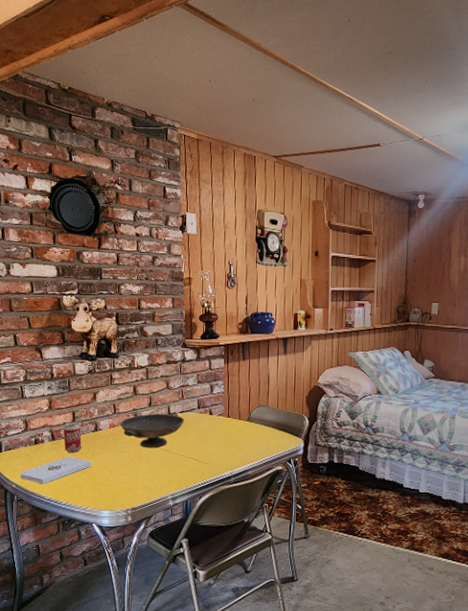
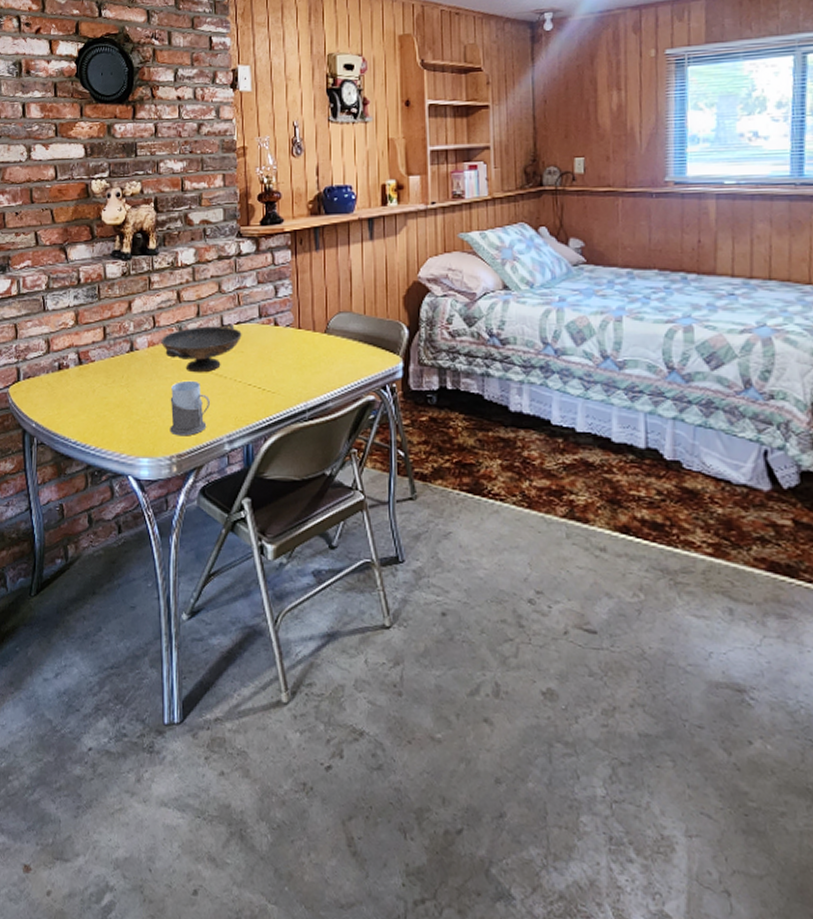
notepad: present [20,457,92,484] -> none [40,386,127,423]
beverage can: present [63,422,82,453] -> none [91,340,115,380]
mug: none [126,453,158,495] -> present [170,380,210,436]

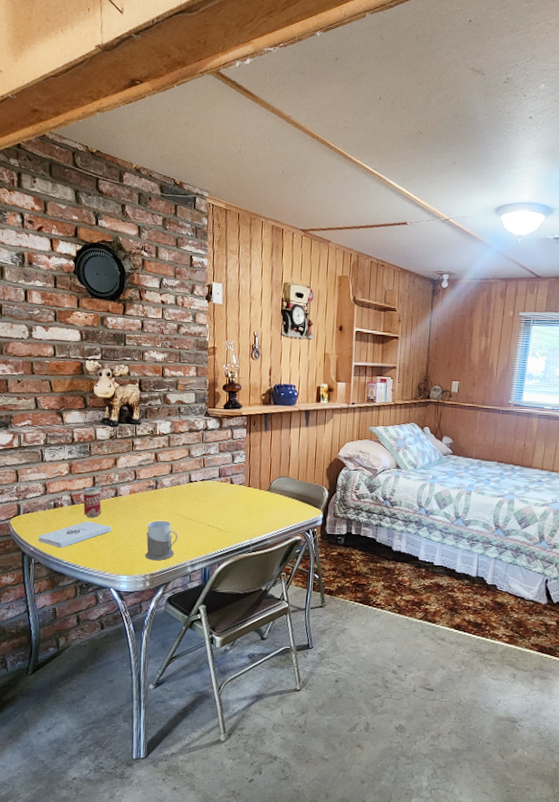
notepad: none [40,386,127,423] -> present [38,521,111,548]
beverage can: none [91,340,115,380] -> present [82,487,102,517]
decorative bowl: present [161,323,242,373] -> none [141,480,205,515]

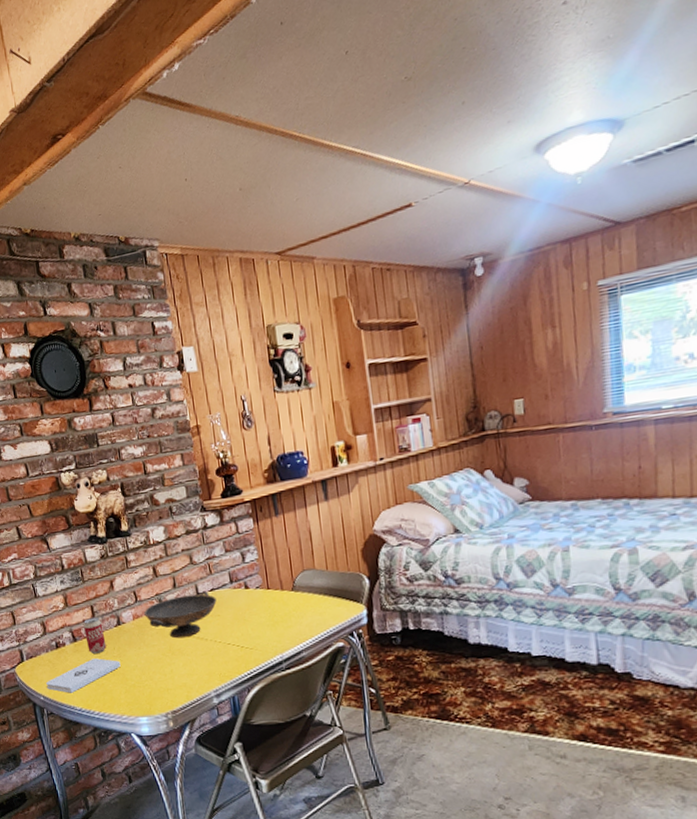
decorative bowl: none [141,480,205,515] -> present [144,591,217,639]
mug: present [145,520,178,561] -> none [159,645,195,695]

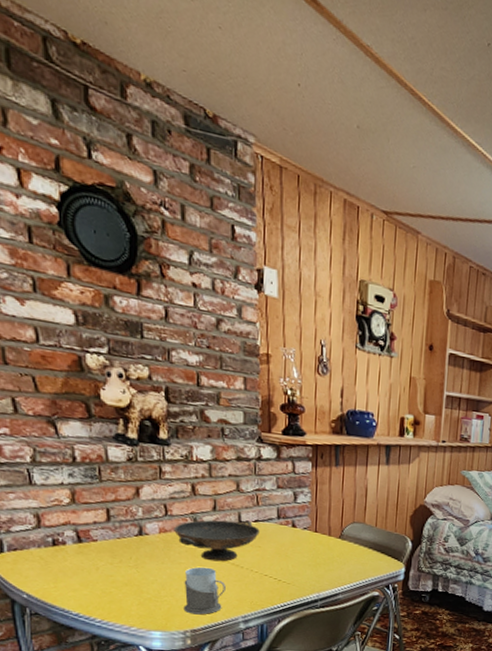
notepad: present [45,658,121,693] -> none [32,564,136,596]
beverage can: present [83,617,107,654] -> none [93,521,121,560]
mug: none [159,645,195,695] -> present [183,567,226,615]

